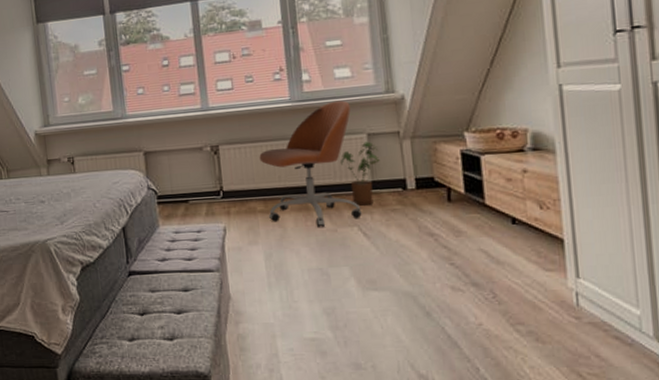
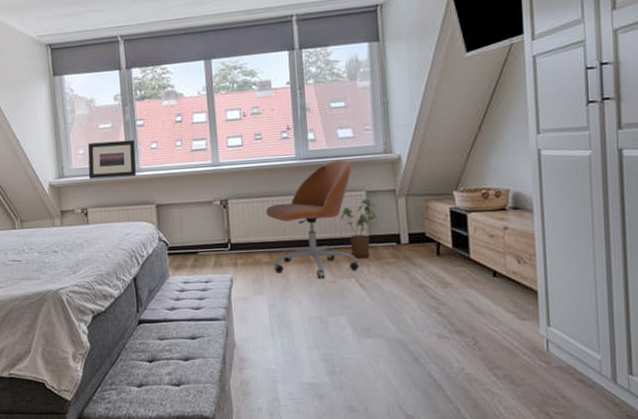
picture frame: none [73,85,123,127] -> present [88,139,137,179]

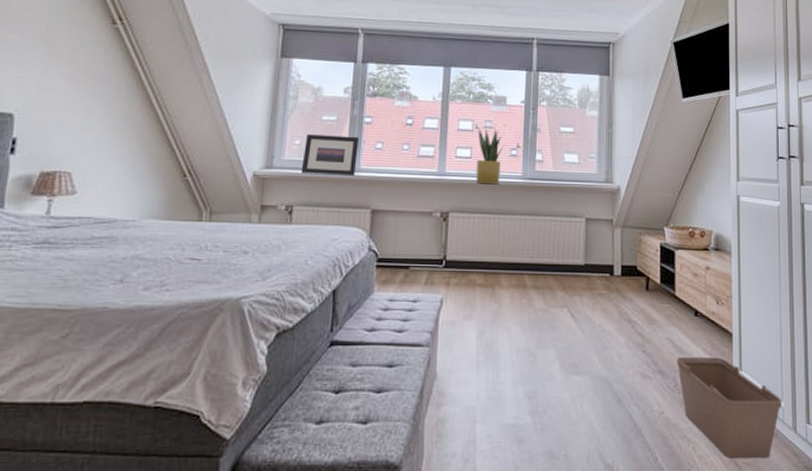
planter: none [246,113,275,170] -> present [475,128,505,185]
office chair: present [266,159,359,279] -> none [486,183,574,306]
house plant: present [340,198,377,259] -> none [559,225,594,288]
bicycle basket: none [476,315,599,409] -> present [677,356,782,459]

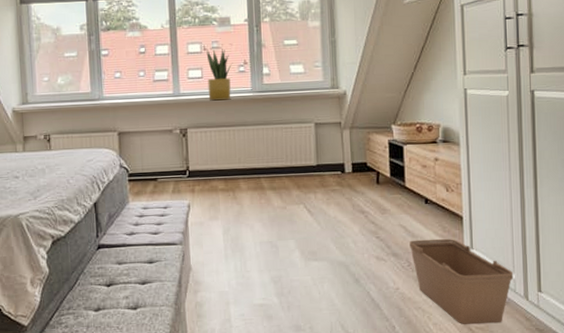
picture frame: present [301,134,359,177] -> none [52,68,100,106]

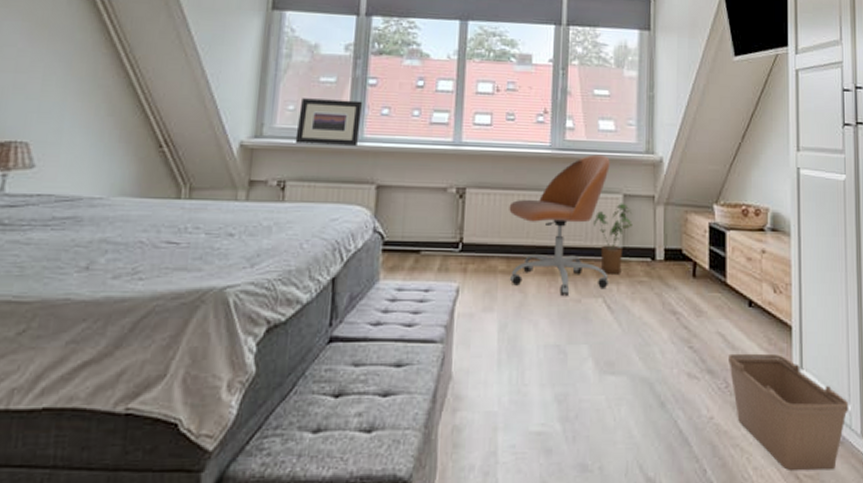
picture frame: none [52,68,100,106] -> present [295,98,362,147]
planter: present [206,47,233,101] -> none [497,90,531,156]
office chair: none [223,93,307,205] -> present [509,154,610,296]
house plant: none [291,130,324,186] -> present [592,203,633,274]

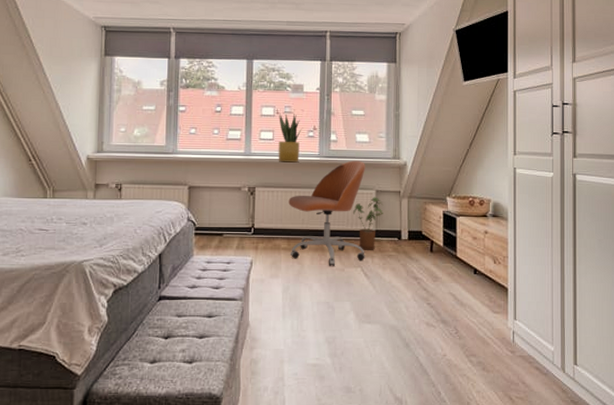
picture frame: present [295,98,362,147] -> none [127,122,175,158]
planter: none [497,90,531,156] -> present [278,113,303,163]
bicycle basket: present [728,353,849,470] -> none [458,308,552,394]

